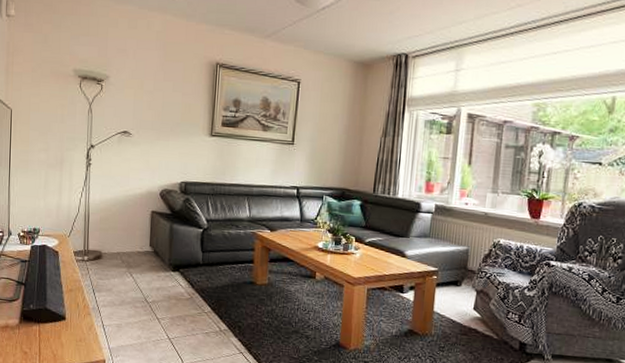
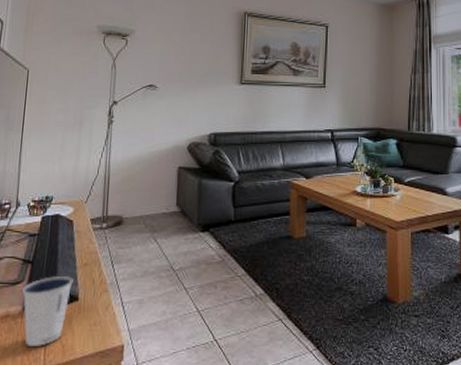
dixie cup: none [18,297,61,354] -> present [22,275,73,346]

